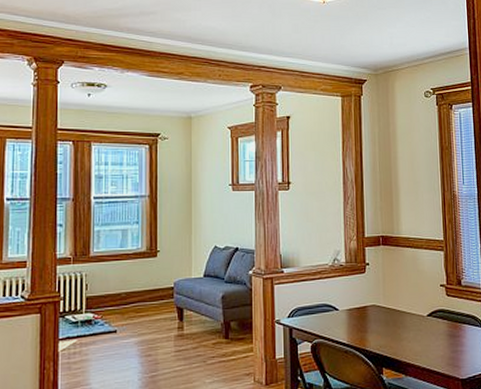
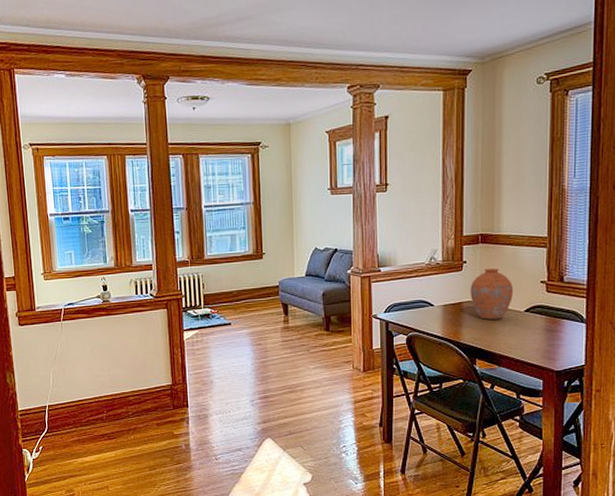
vase: none [374,271,416,325] -> present [470,268,514,320]

